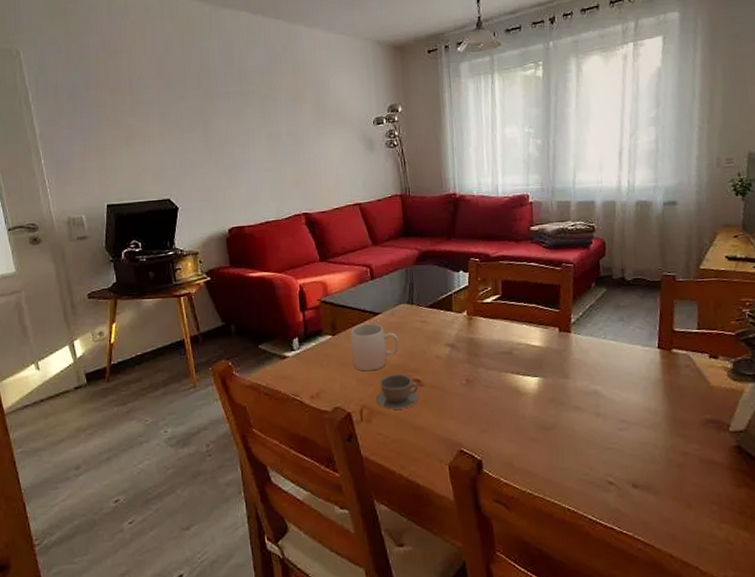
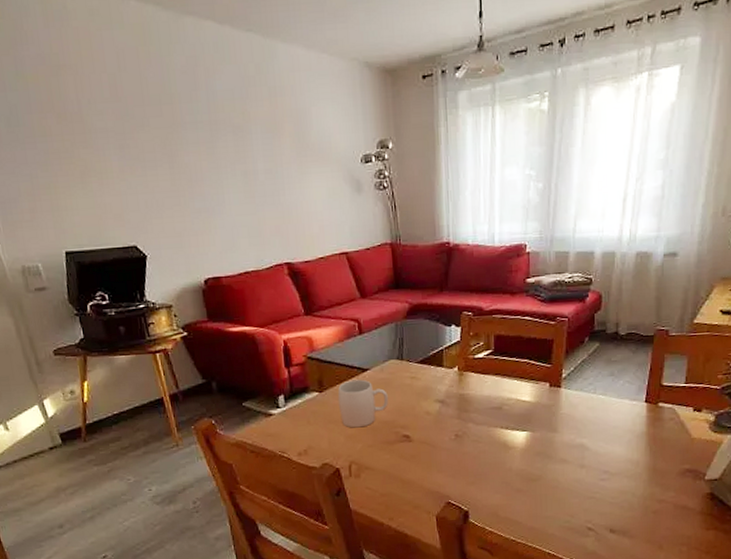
teacup: present [376,373,419,410] -> none [364,429,408,465]

